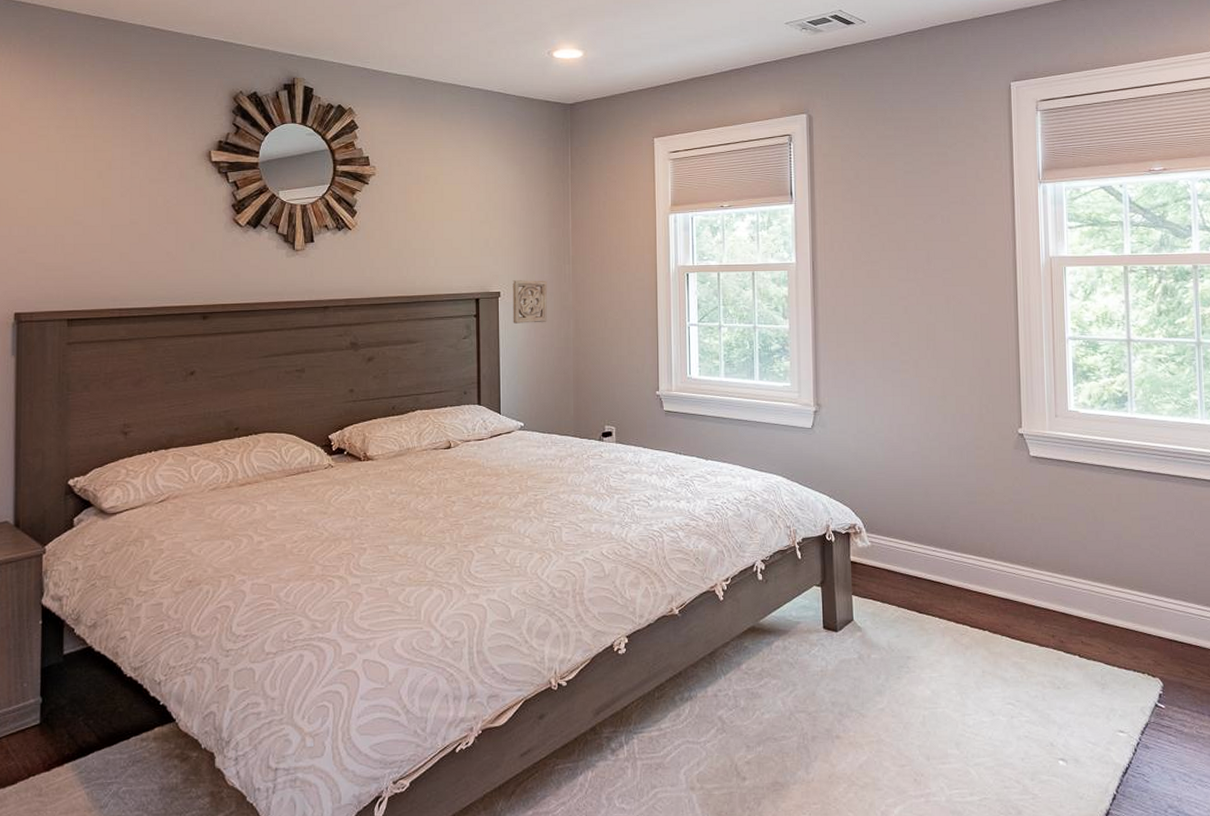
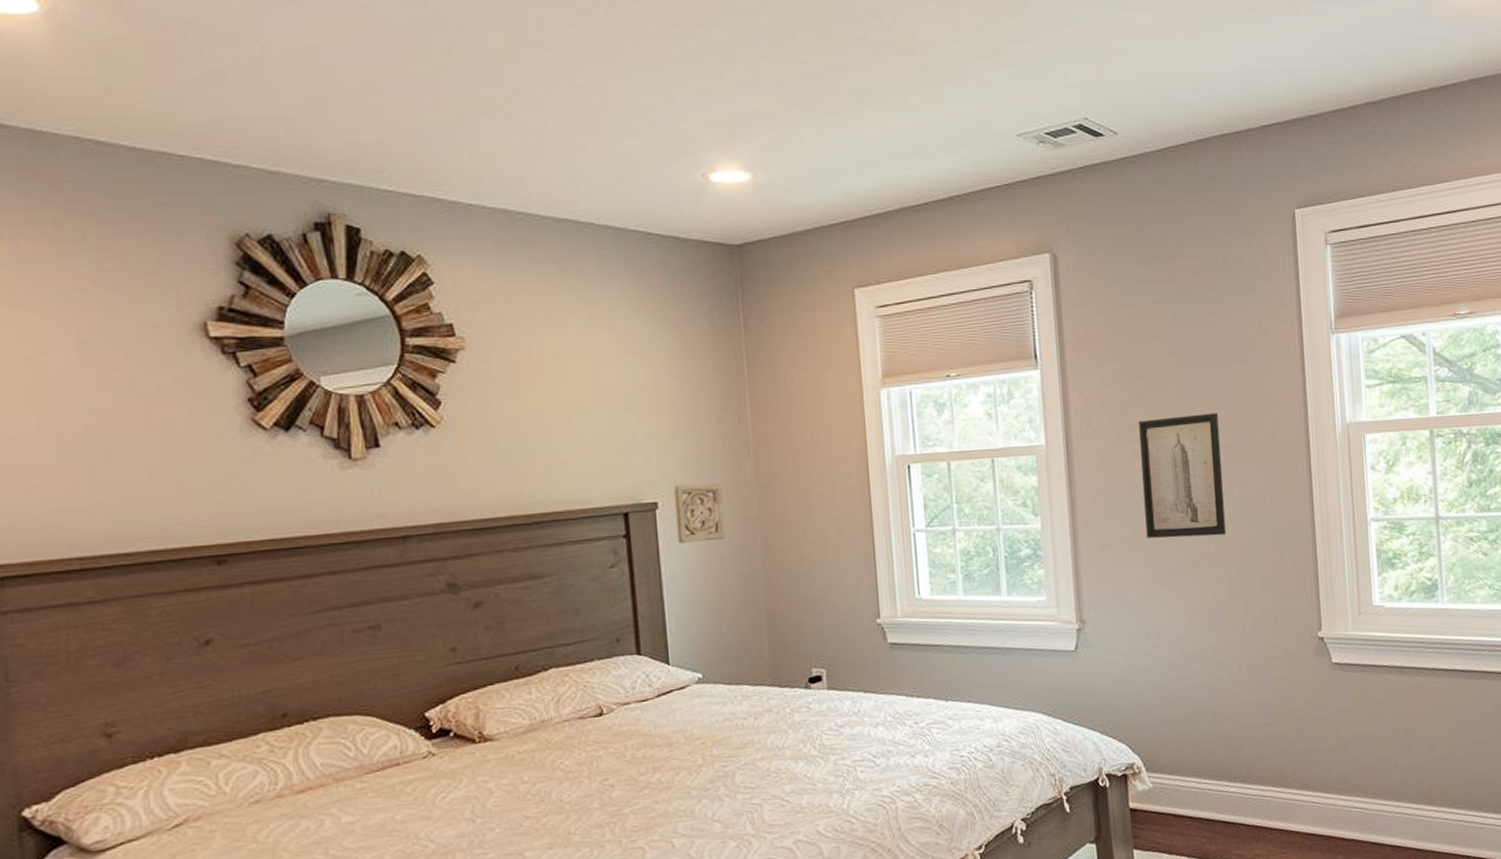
wall art: none [872,244,941,344] -> present [1139,413,1226,539]

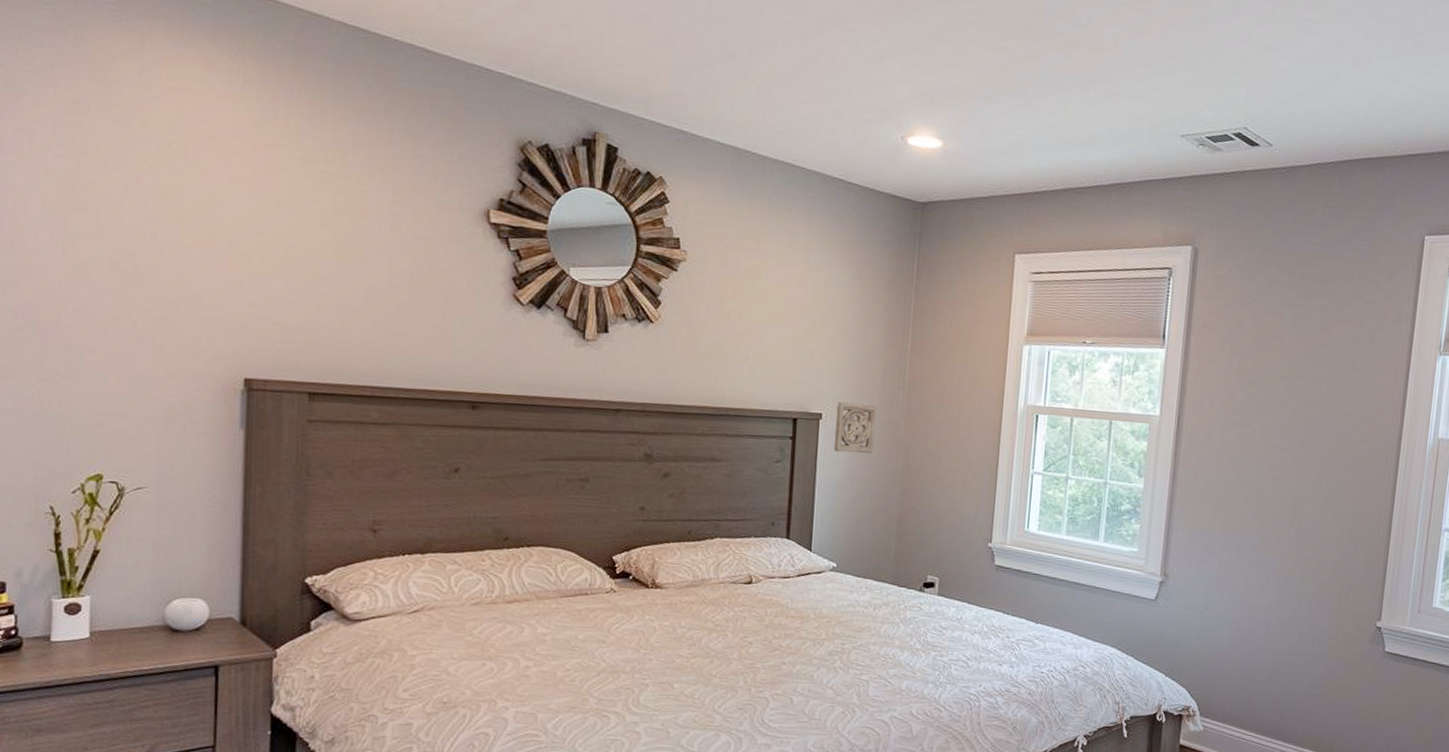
wall art: present [1139,413,1226,539] -> none [1236,407,1320,521]

